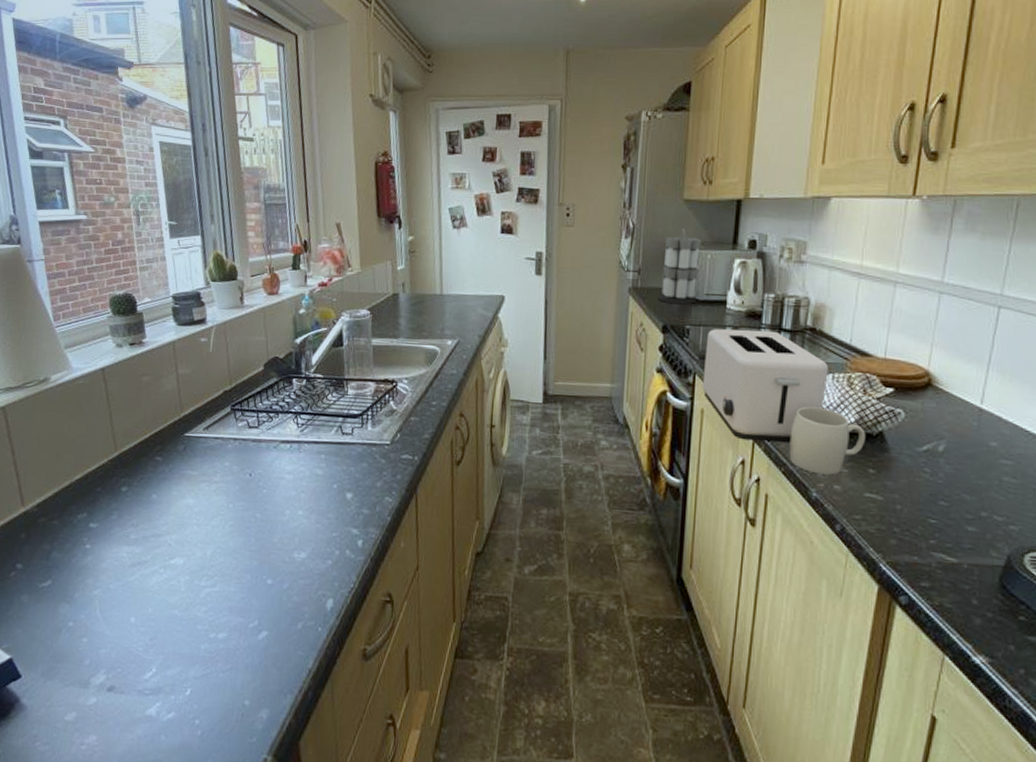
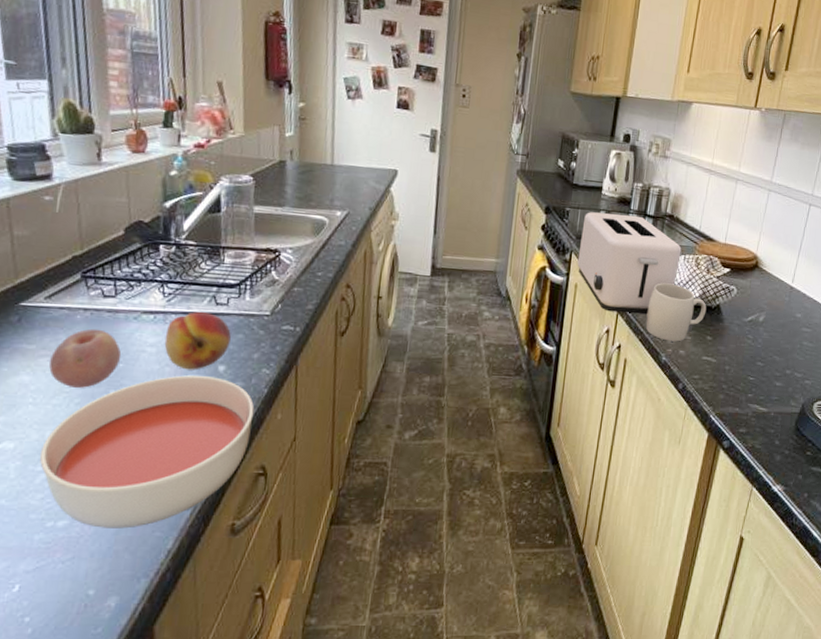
bowl: none [203,501,380,645] -> present [39,375,255,529]
fruit: none [208,457,265,511] -> present [49,328,122,388]
fruit: none [299,440,356,497] -> present [164,311,231,370]
spice rack: present [658,228,701,305] -> none [543,118,584,189]

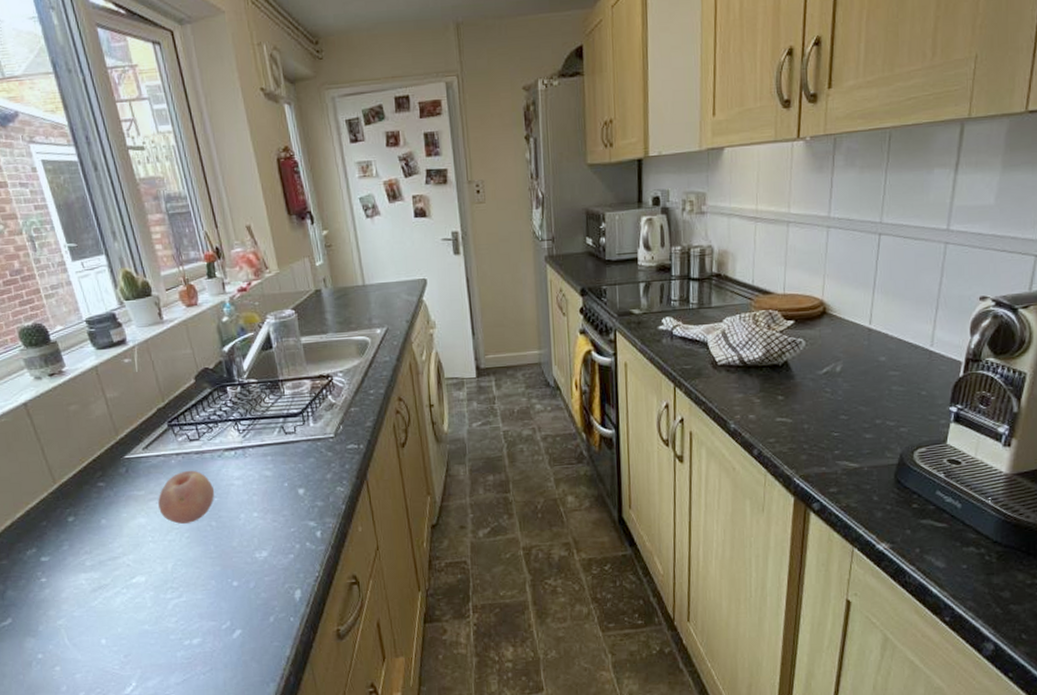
bowl: present [39,375,255,529] -> none [166,500,338,643]
fruit: present [164,311,231,370] -> none [247,442,304,497]
toaster: present [577,212,682,315] -> none [623,281,736,386]
mug: present [645,283,707,342] -> none [706,346,773,408]

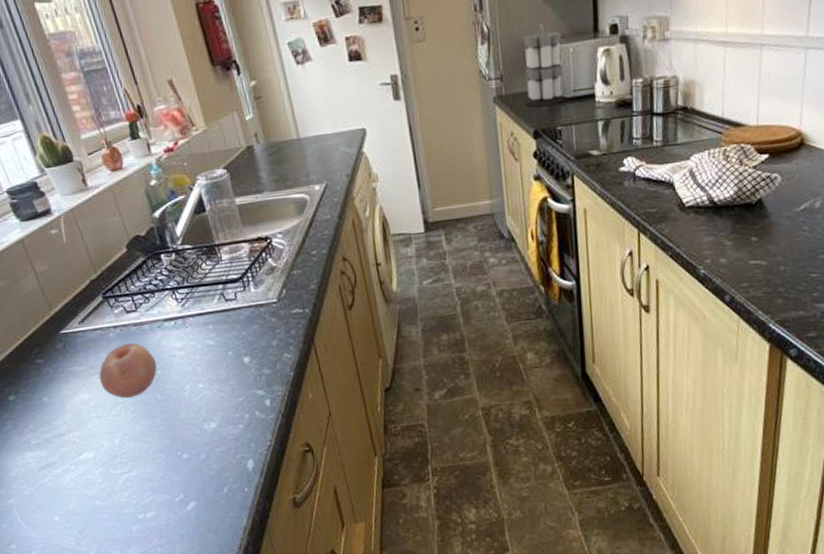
spice rack: none [574,192,610,268] -> present [524,23,565,107]

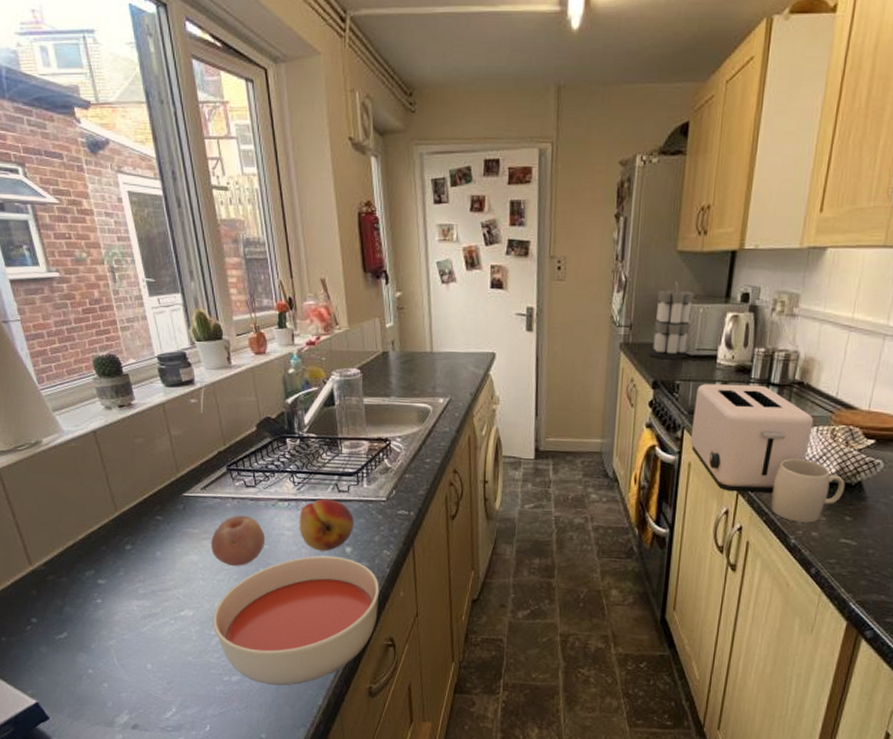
bowl: none [115,369,289,515] -> present [212,556,380,686]
fruit: none [188,309,248,367] -> present [299,498,354,552]
toaster: none [580,117,704,232] -> present [690,383,814,494]
mug: none [673,185,746,252] -> present [771,458,845,523]

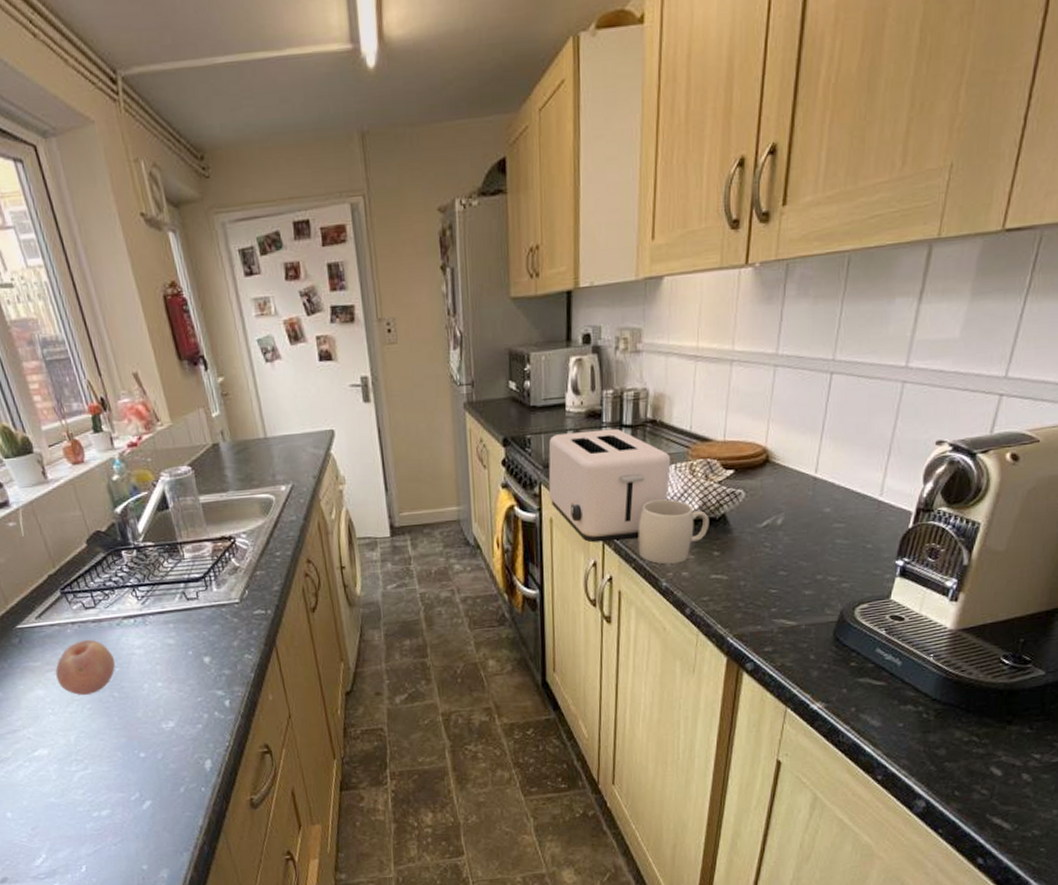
bowl: present [212,556,380,686] -> none [70,668,249,814]
fruit: present [299,498,354,552] -> none [148,608,209,666]
spice rack: present [649,281,694,360] -> none [496,330,535,415]

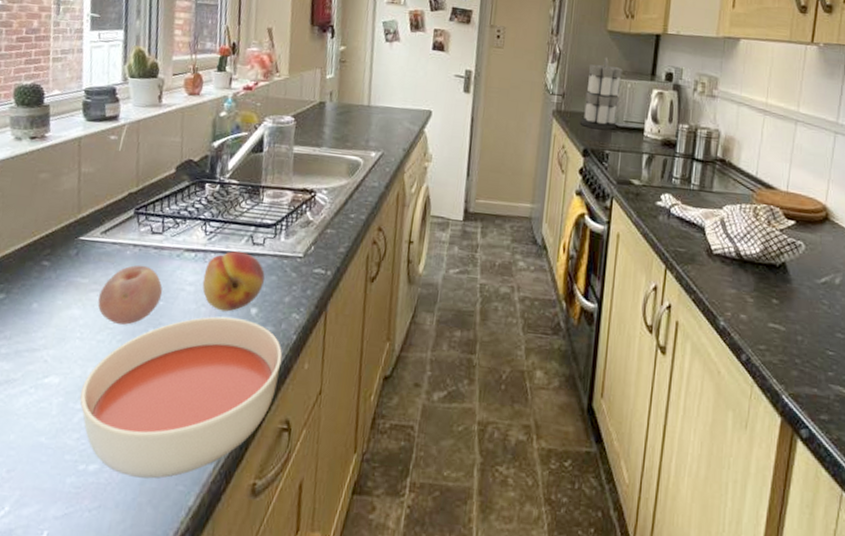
bowl: none [70,668,249,814] -> present [79,316,283,479]
fruit: none [148,608,209,666] -> present [202,250,265,312]
spice rack: none [496,330,535,415] -> present [580,57,622,131]
toaster: present [548,428,671,543] -> none [619,155,737,271]
mug: present [638,499,710,565] -> none [699,235,770,304]

